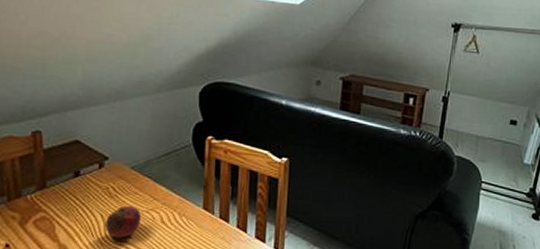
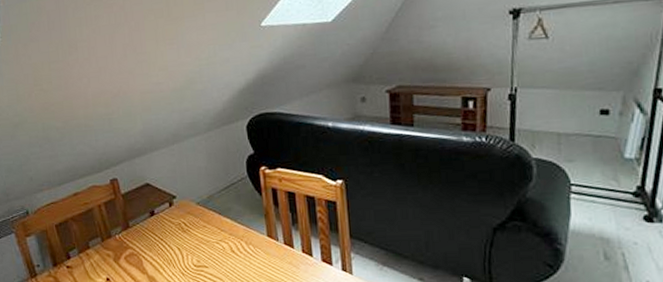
fruit: present [105,205,142,238] -> none [183,238,214,268]

